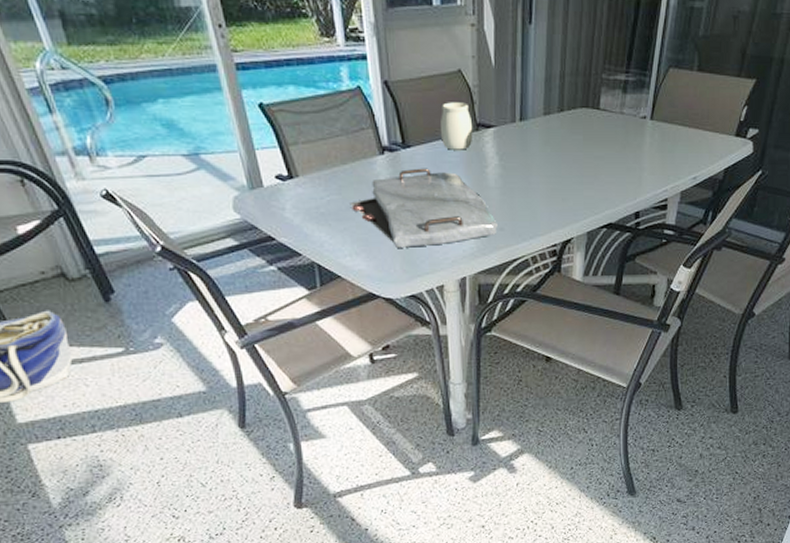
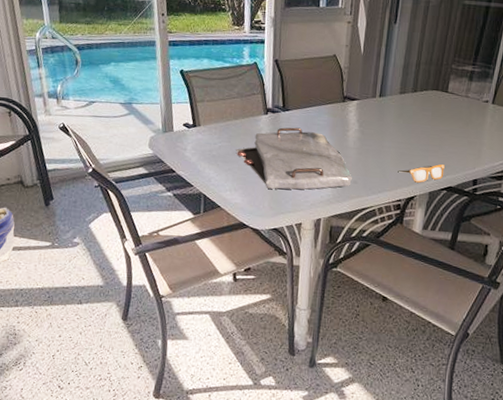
beer mug: present [439,102,473,150] -> none [313,78,341,116]
sunglasses: none [550,198,602,222] -> present [398,164,445,183]

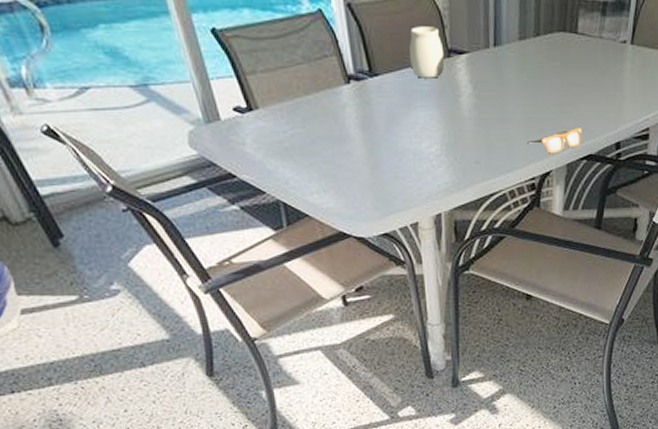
serving tray: present [236,127,352,190] -> none [315,98,473,184]
beer mug: none [313,78,341,116] -> present [408,26,445,78]

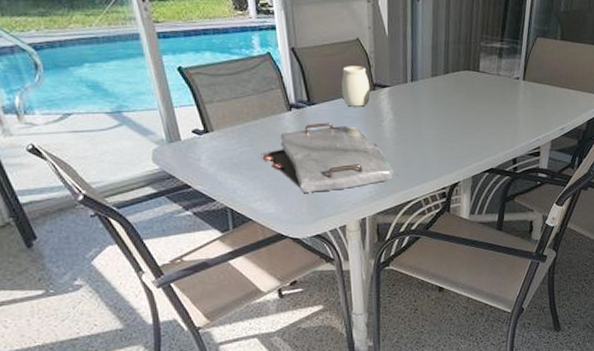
serving tray: none [315,98,473,184] -> present [260,122,393,193]
sunglasses: present [527,128,582,154] -> none [439,147,485,168]

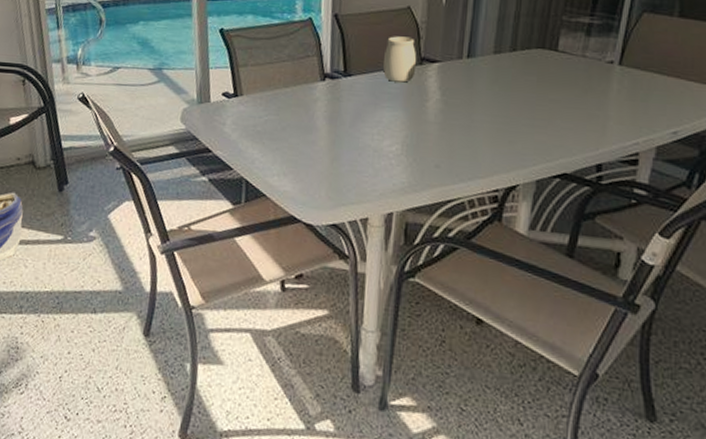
serving tray: present [260,122,393,193] -> none [285,96,433,176]

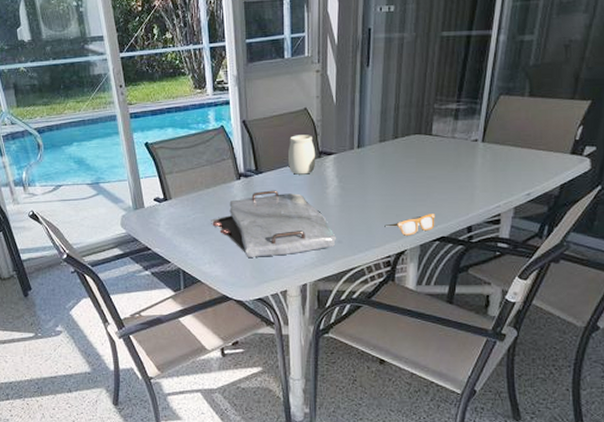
serving tray: none [285,96,433,176] -> present [211,190,336,257]
sunglasses: none [493,144,556,168] -> present [384,214,435,236]

